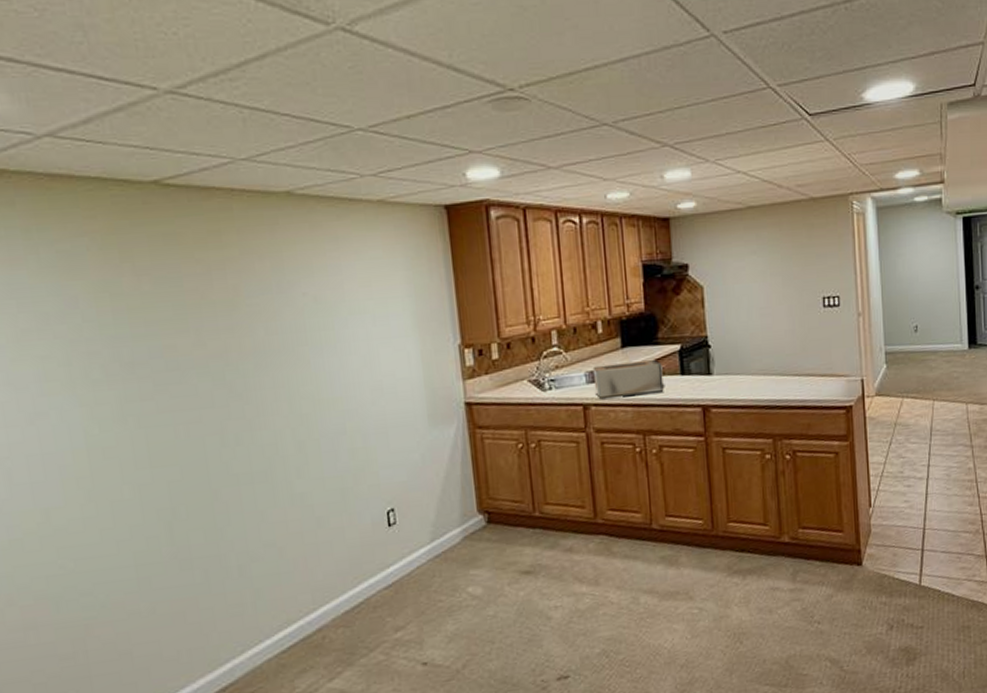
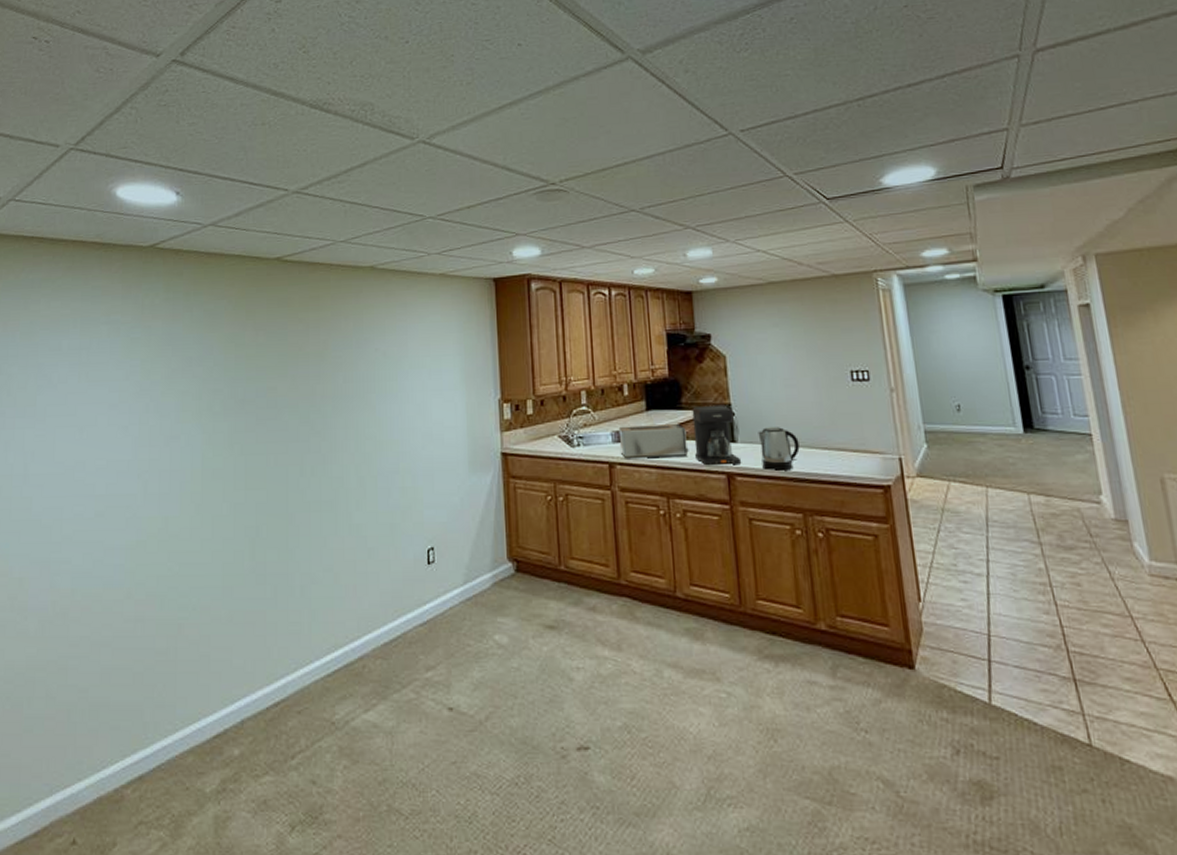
coffee maker: none [668,337,717,401] -> present [692,405,742,466]
kettle: none [733,356,772,401] -> present [758,426,800,472]

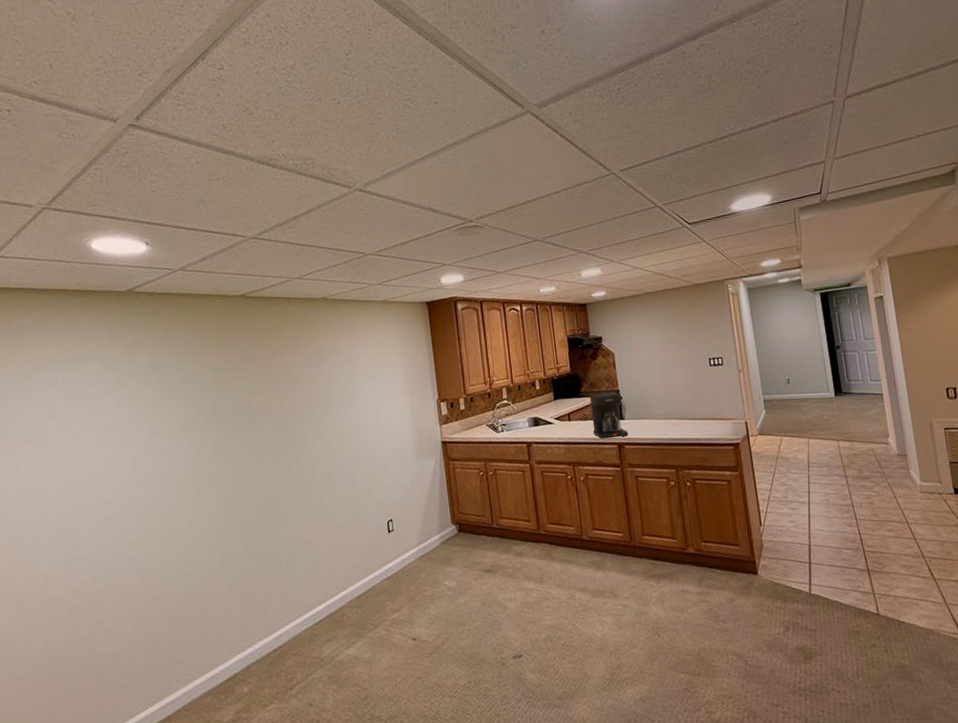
toaster: present [618,424,689,459] -> none [533,409,588,439]
kettle: present [758,426,800,472] -> none [640,405,672,439]

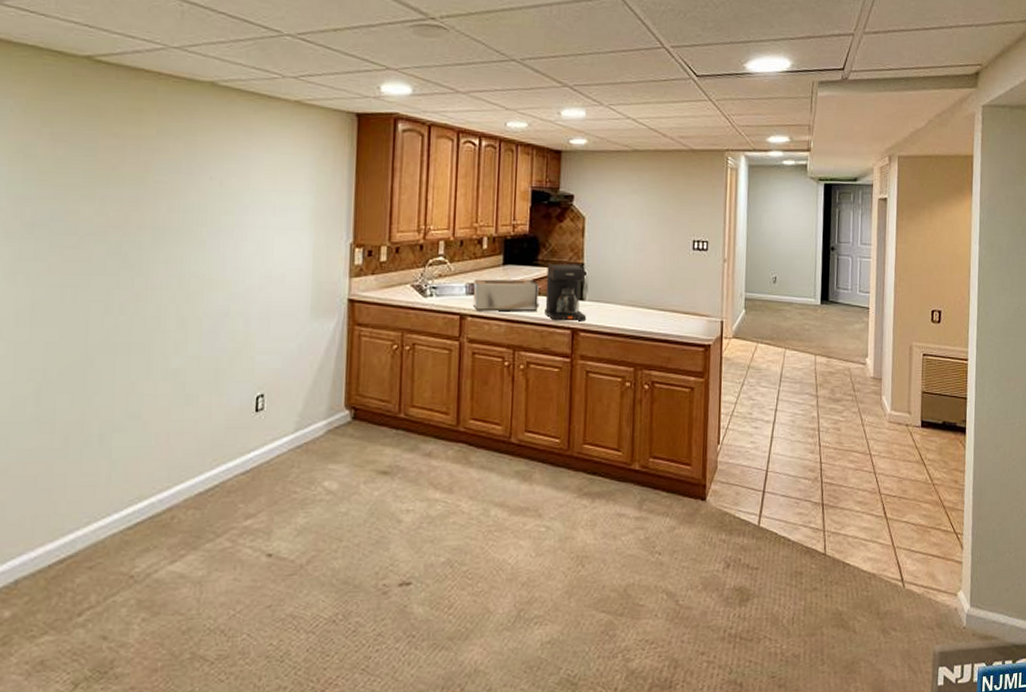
toaster: none [533,409,588,439] -> present [472,279,540,312]

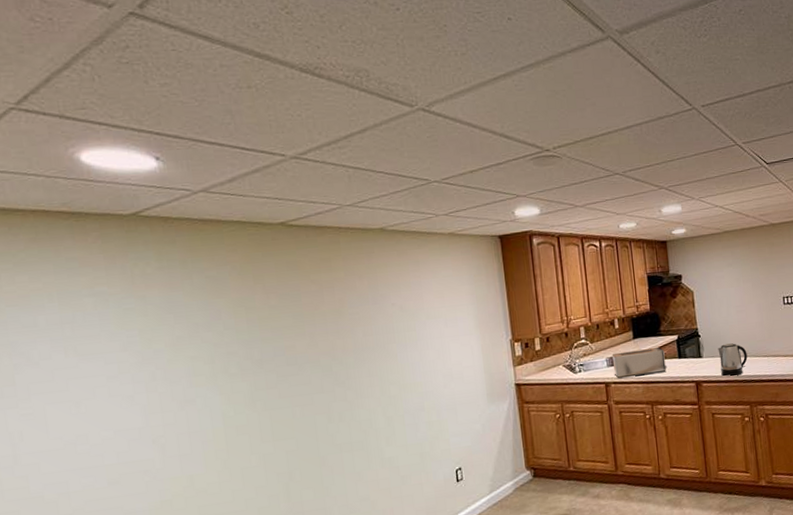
coffee maker: present [545,263,587,322] -> none [668,330,706,378]
kettle: none [604,286,640,329] -> present [718,343,748,377]

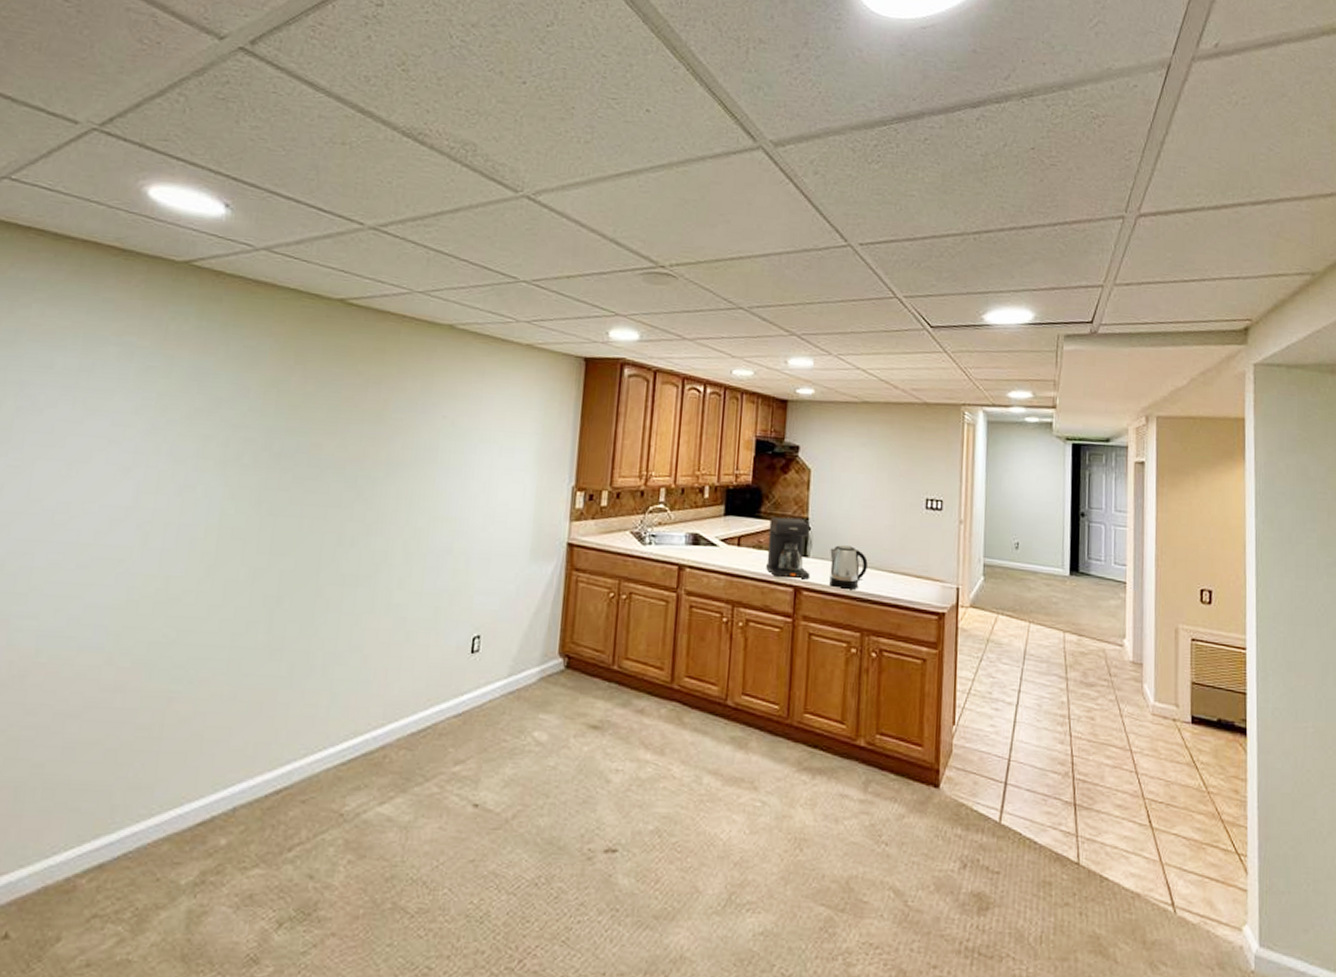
toaster: present [612,347,667,379] -> none [691,528,762,567]
coffee maker: none [668,330,706,378] -> present [766,517,811,580]

